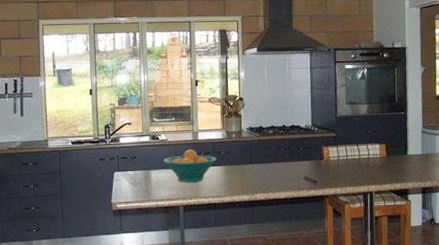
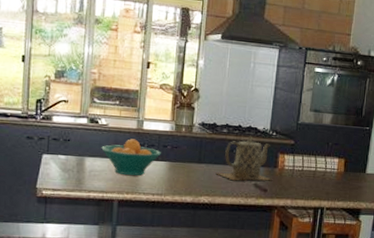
teapot: none [267,133,320,177] -> present [215,135,272,181]

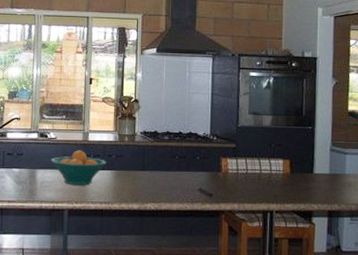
teapot: present [215,135,272,181] -> none [160,141,217,187]

